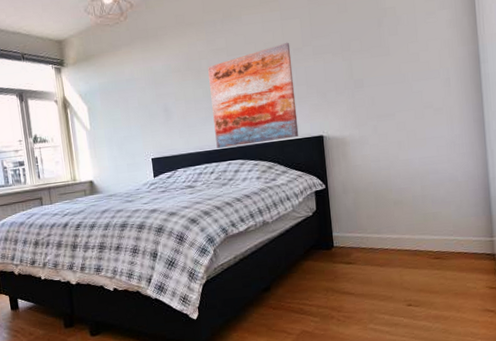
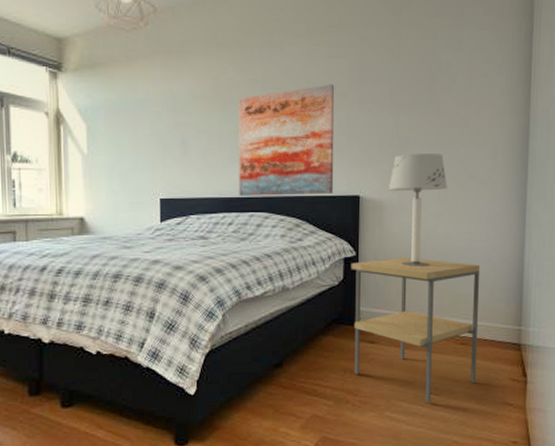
side table: none [322,184,454,314] -> present [351,257,481,403]
table lamp: none [349,89,405,193] -> present [389,153,448,267]

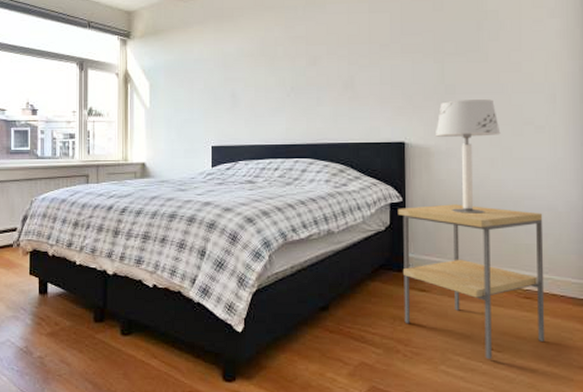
wall art: present [239,83,335,196] -> none [284,36,378,143]

